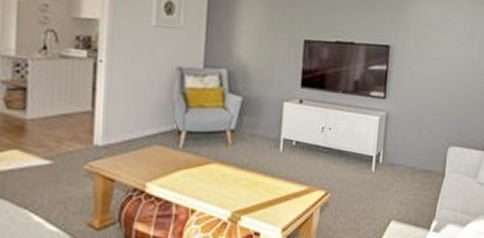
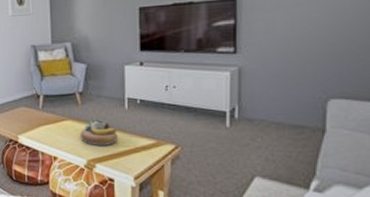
decorative bowl: none [227,161,269,194] -> present [81,118,117,146]

